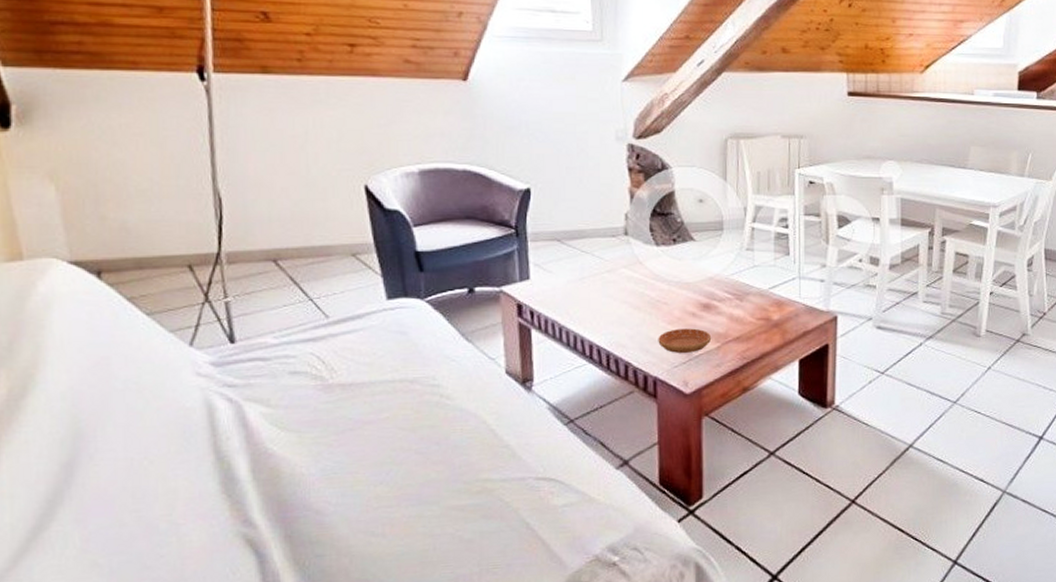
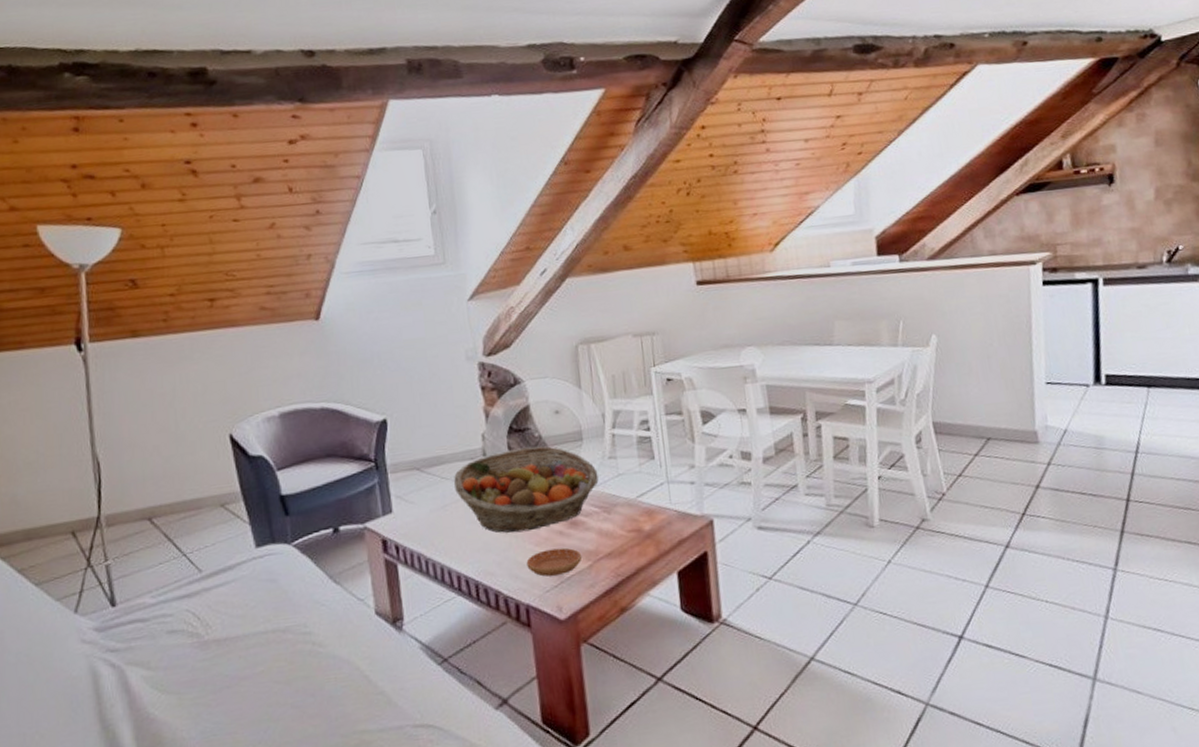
fruit basket: none [594,231,734,310] -> present [454,446,599,533]

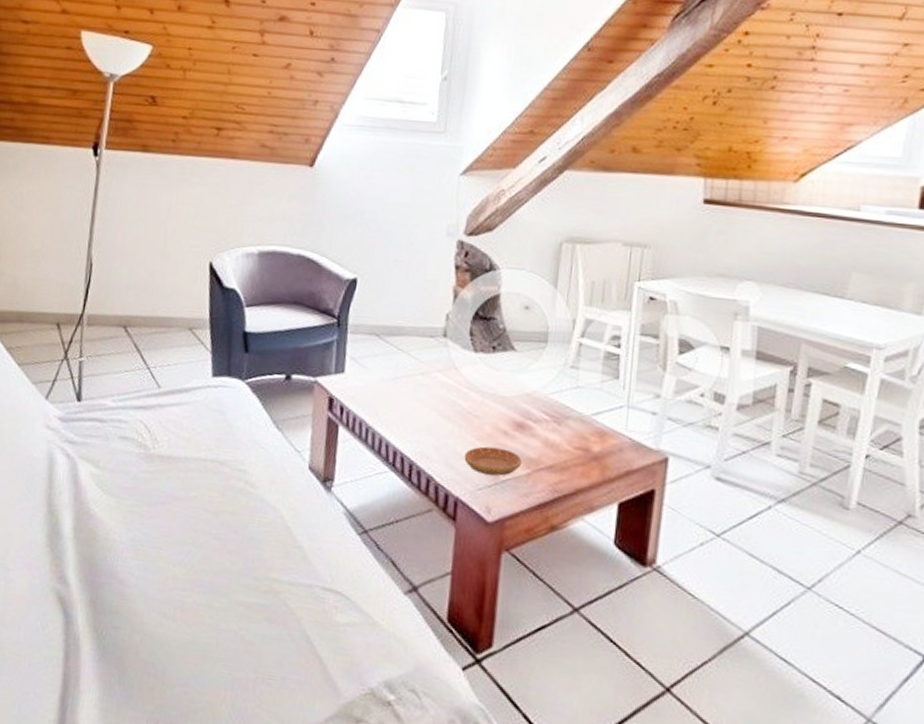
fruit basket: present [454,446,599,533] -> none [409,336,556,424]

